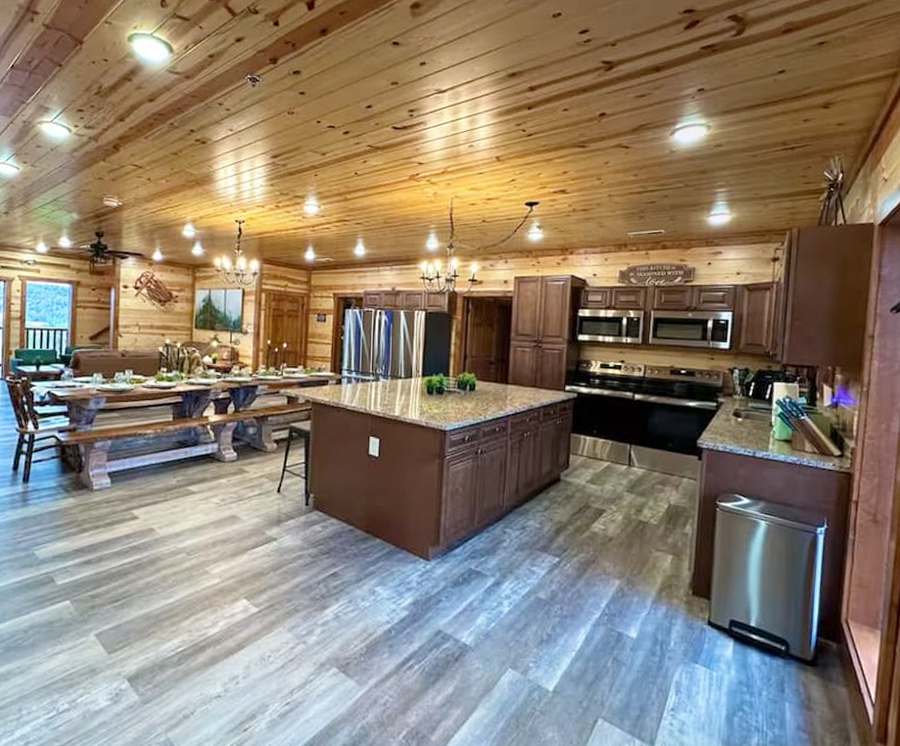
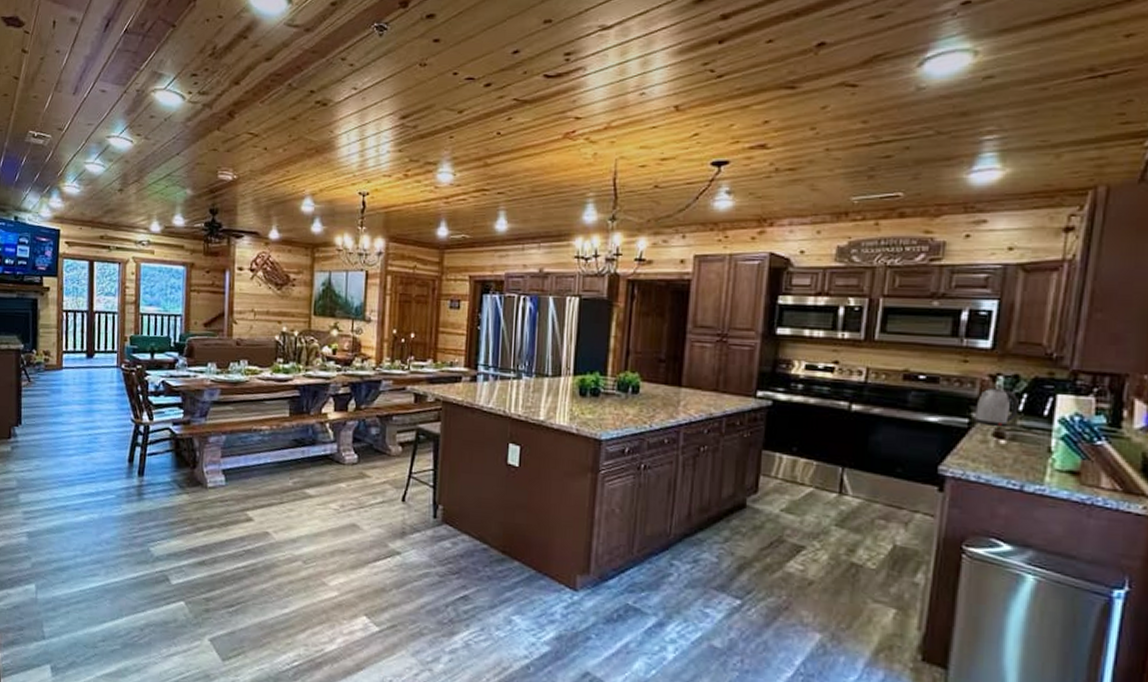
kettle: none [719,378,749,409] -> present [973,387,1019,428]

